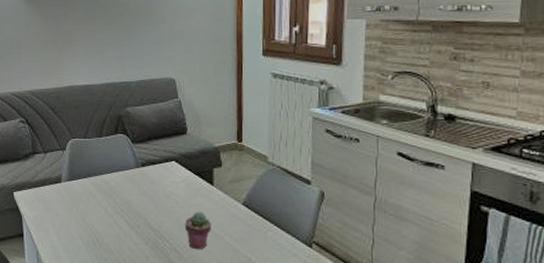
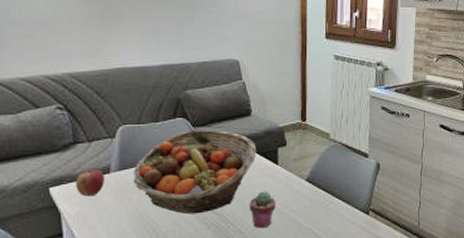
apple: none [34,177,57,203] -> present [75,168,104,197]
fruit basket: none [80,145,192,228] -> present [133,129,257,214]

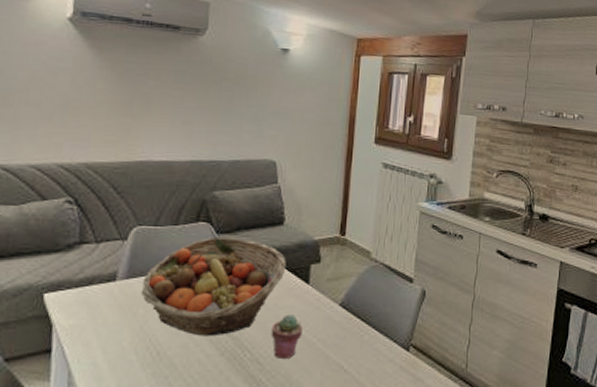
apple: present [75,168,104,197] -> none [74,274,109,307]

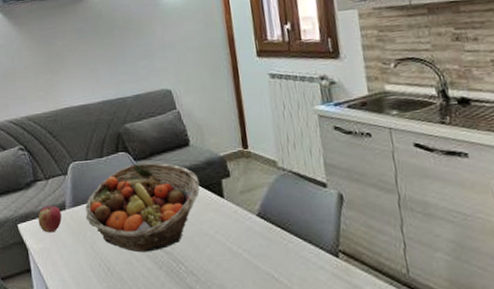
apple: none [74,274,109,307] -> present [38,205,62,233]
potted succulent: present [270,314,303,360] -> none [198,228,228,271]

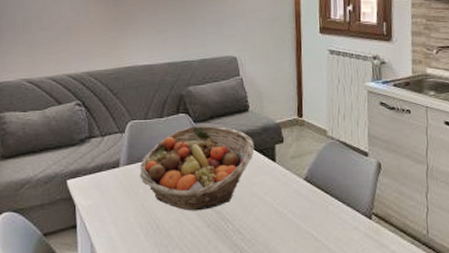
apple: present [38,205,62,233] -> none [89,162,114,190]

